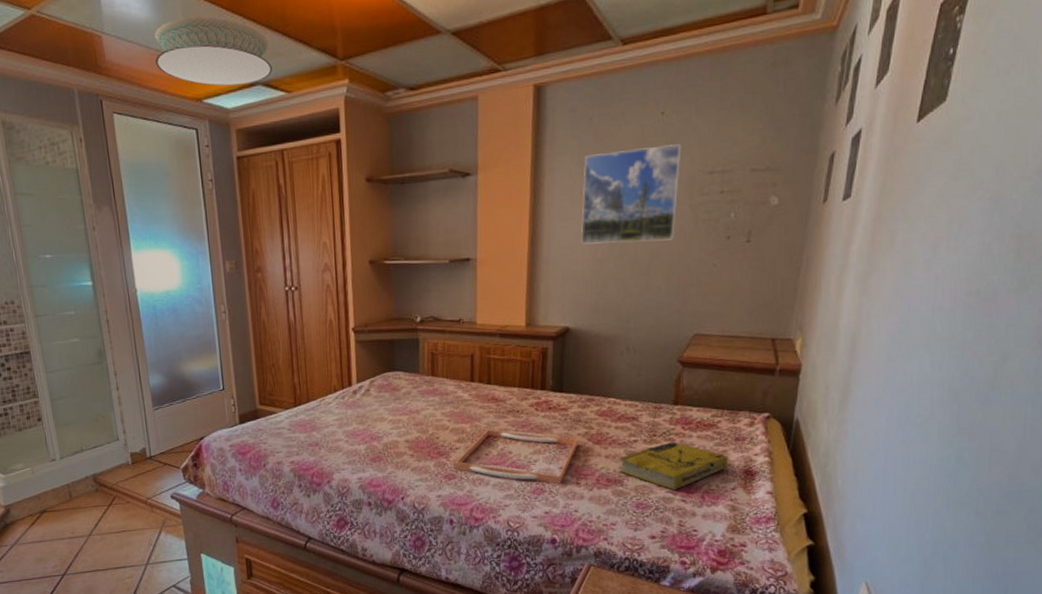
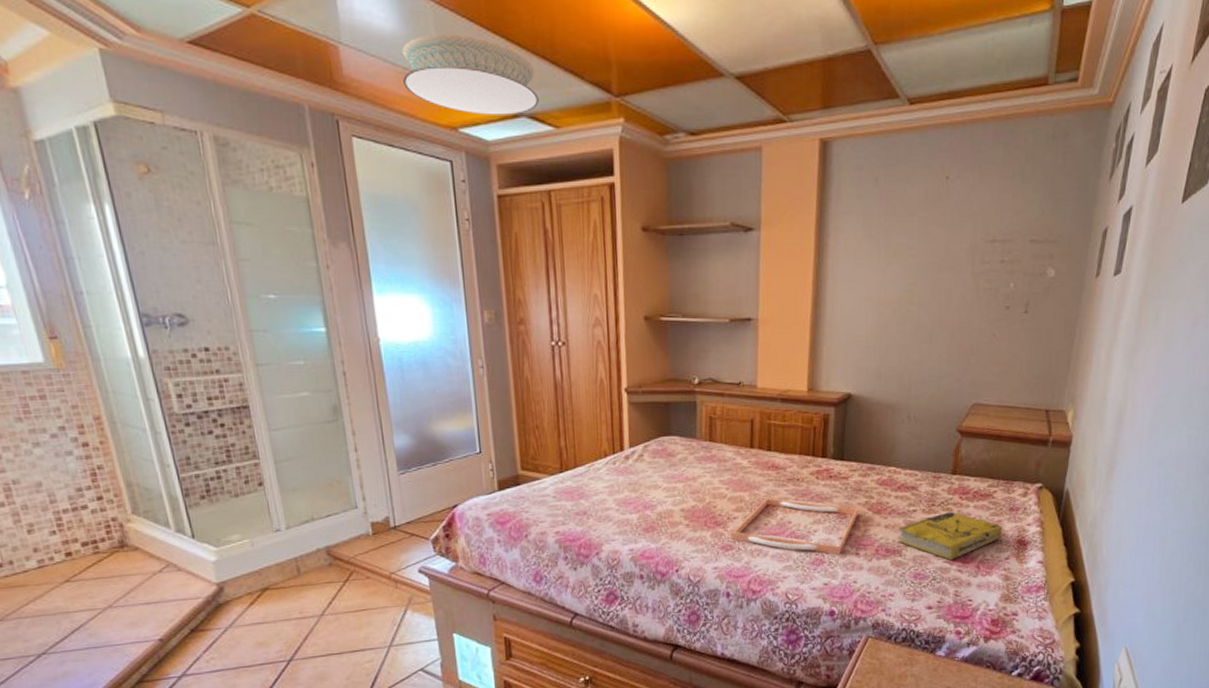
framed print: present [581,144,682,245] -> none [865,211,965,309]

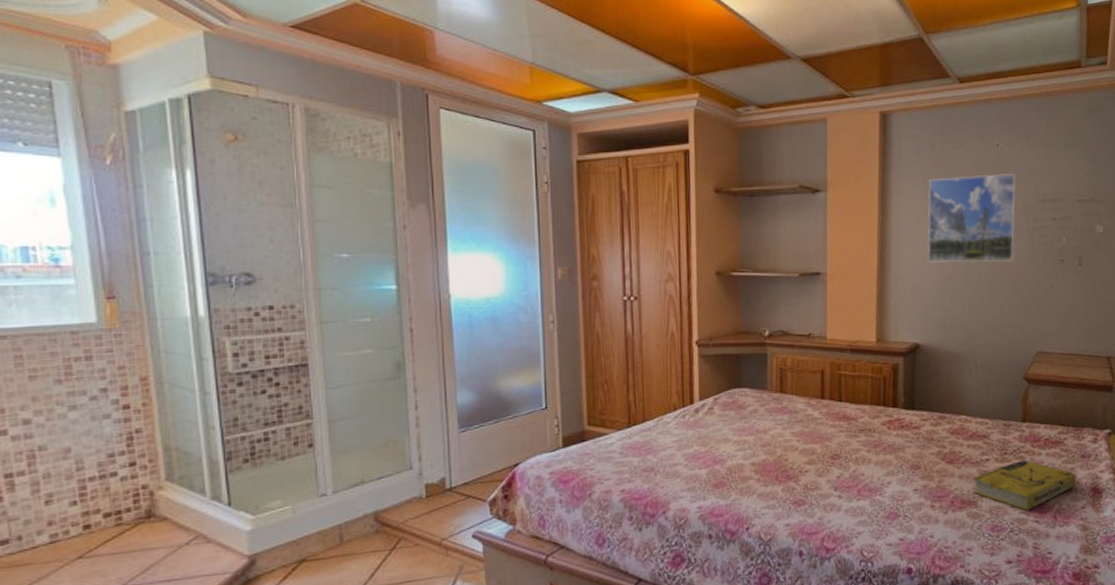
ceiling light: present [402,35,539,115] -> none [493,22,620,91]
serving tray: present [731,498,858,554] -> none [803,449,931,507]
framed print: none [865,211,965,309] -> present [927,174,1016,263]

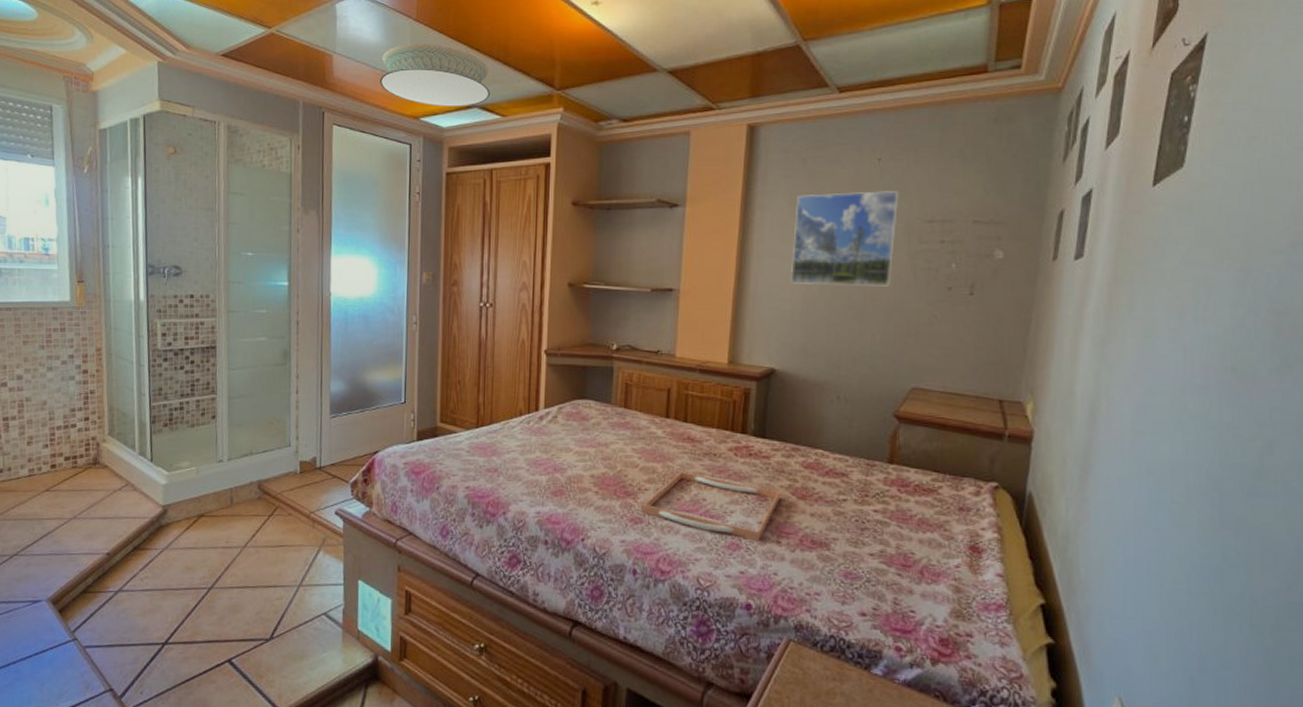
ceiling light: none [493,22,620,91] -> present [380,44,490,107]
serving tray: none [803,449,931,507] -> present [641,471,780,540]
book: present [973,459,1077,511] -> none [826,505,951,562]

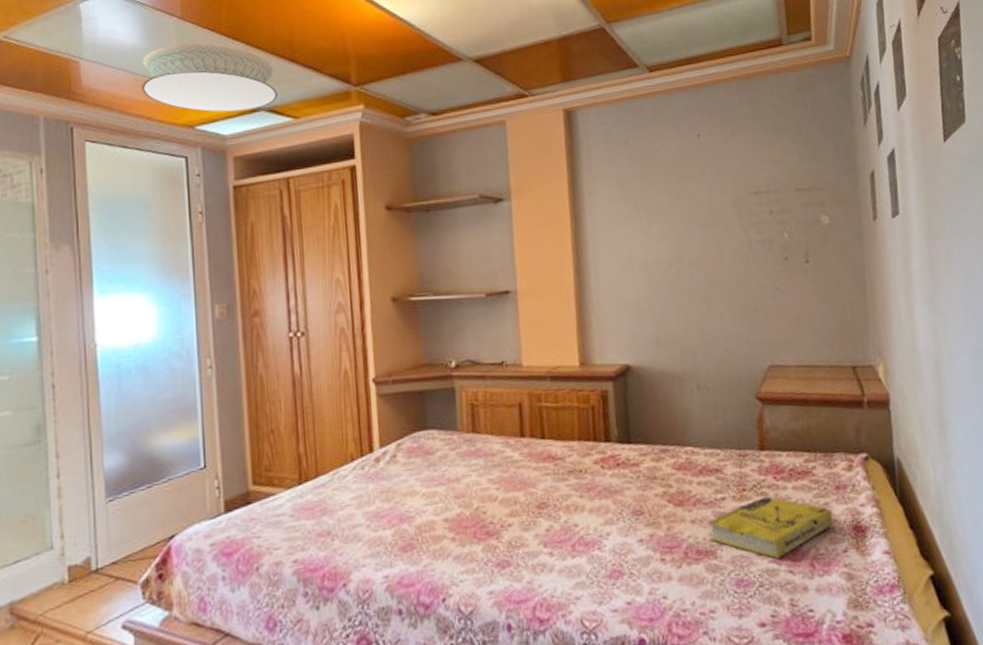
serving tray: present [641,471,780,540] -> none [507,496,657,563]
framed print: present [791,191,899,287] -> none [625,165,730,271]
book: none [826,505,951,562] -> present [708,496,833,559]

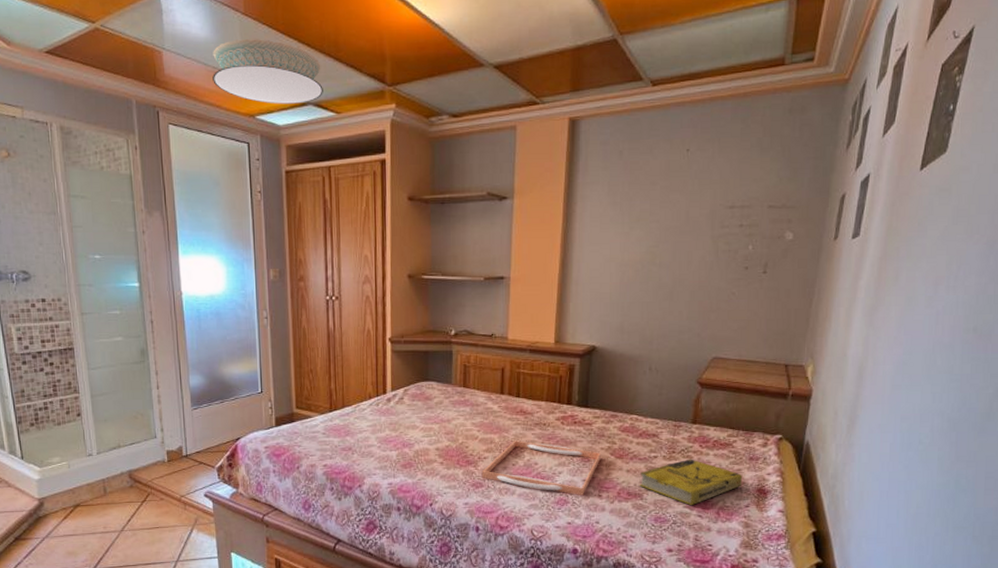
serving tray: none [507,496,657,563] -> present [481,440,601,495]

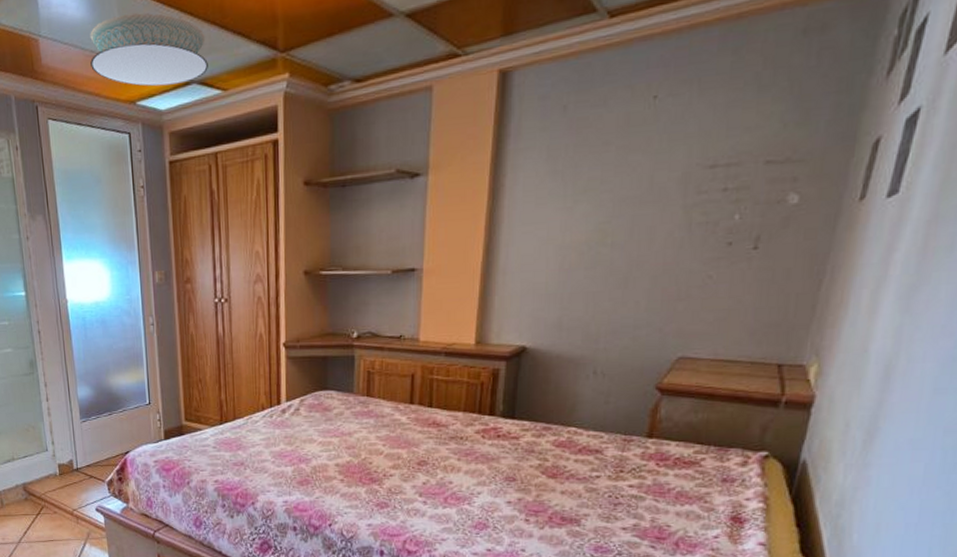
serving tray: present [481,440,601,495] -> none [387,456,529,519]
book: present [639,459,743,506] -> none [576,479,712,535]

